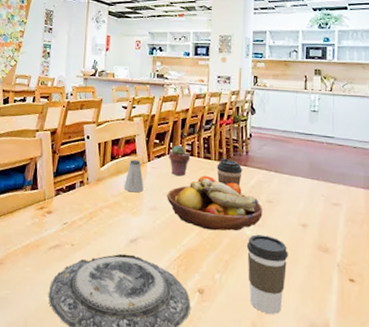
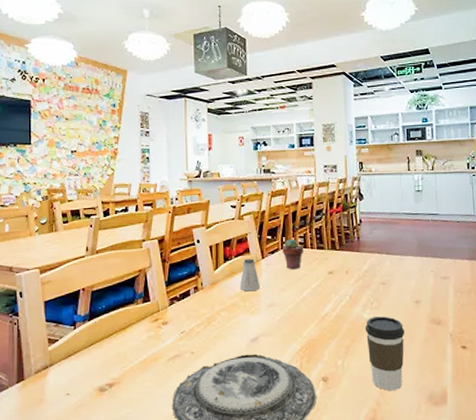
fruit bowl: present [167,175,263,231] -> none [284,265,378,319]
coffee cup: present [216,157,243,186] -> none [330,246,356,273]

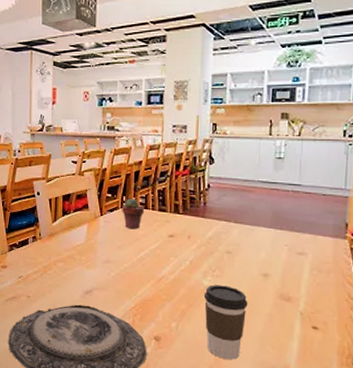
saltshaker: present [239,258,260,292] -> none [76,214,97,246]

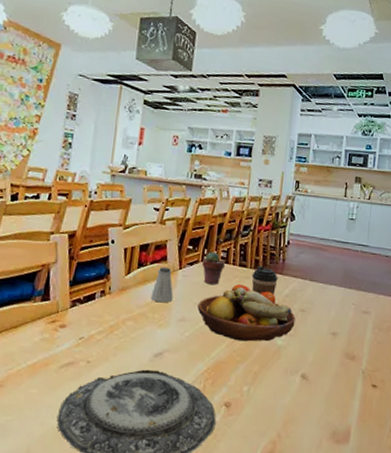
saltshaker: none [76,214,97,246] -> present [150,266,174,303]
fruit bowl: none [121,227,221,282] -> present [197,283,296,342]
coffee cup: none [172,209,200,238] -> present [251,265,278,295]
coffee cup: present [203,285,248,360] -> none [276,344,317,423]

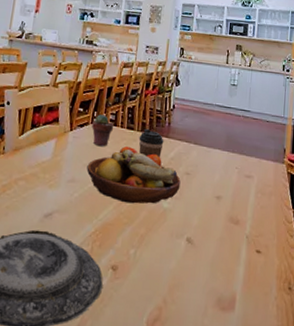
saltshaker: present [150,266,174,303] -> none [42,128,64,164]

